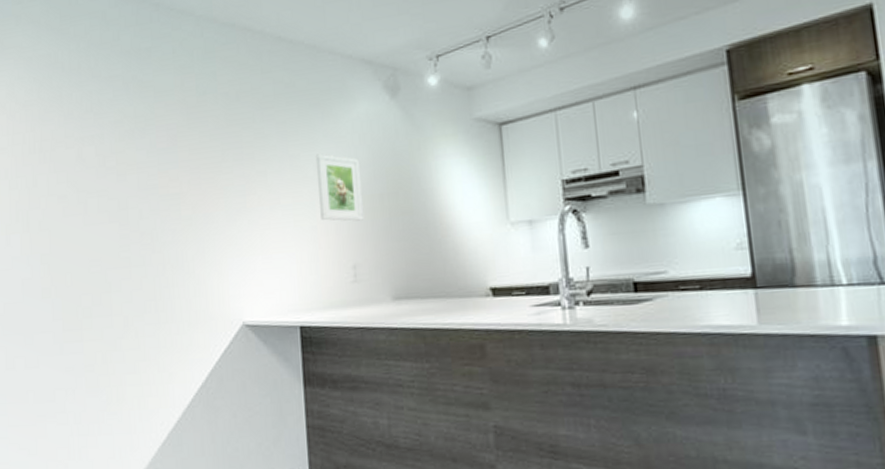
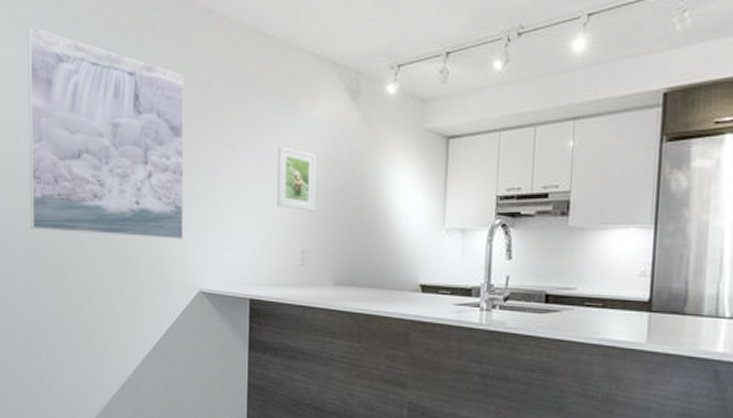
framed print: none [40,62,221,277] -> present [27,25,185,239]

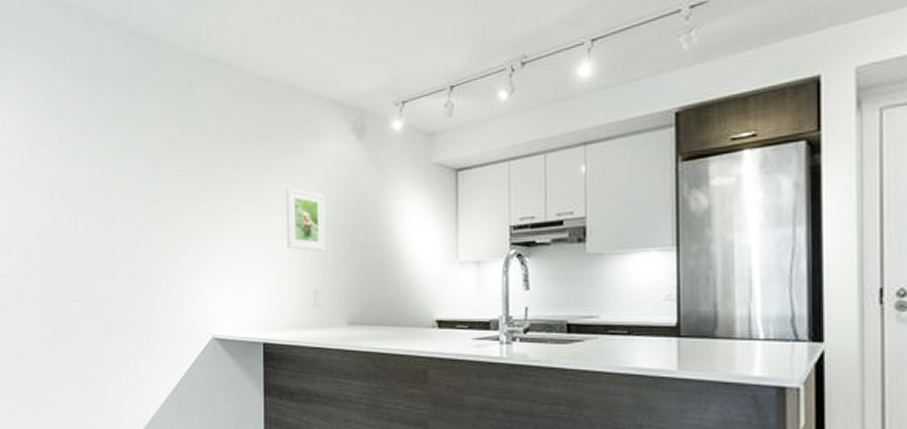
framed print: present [27,25,185,239] -> none [38,86,195,287]

